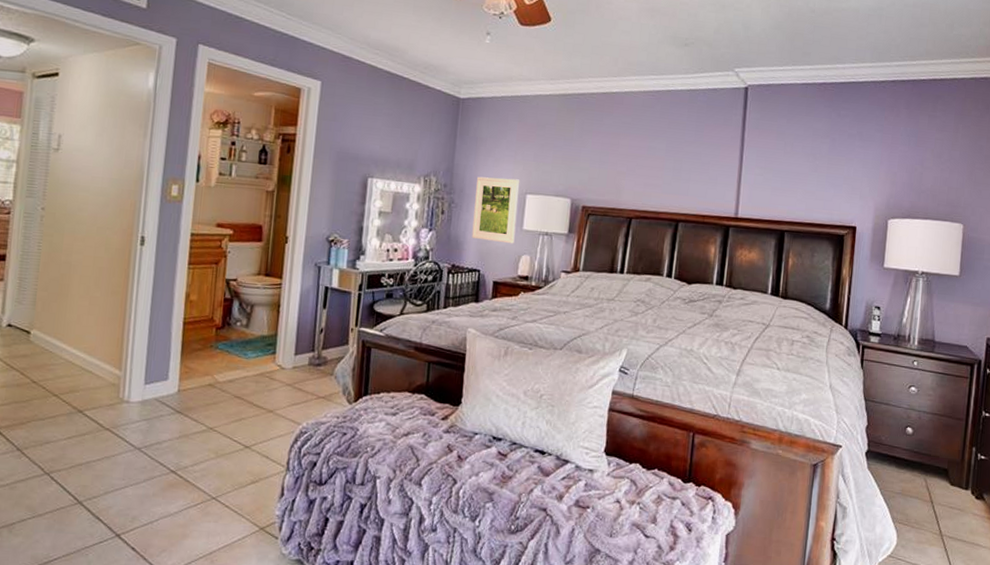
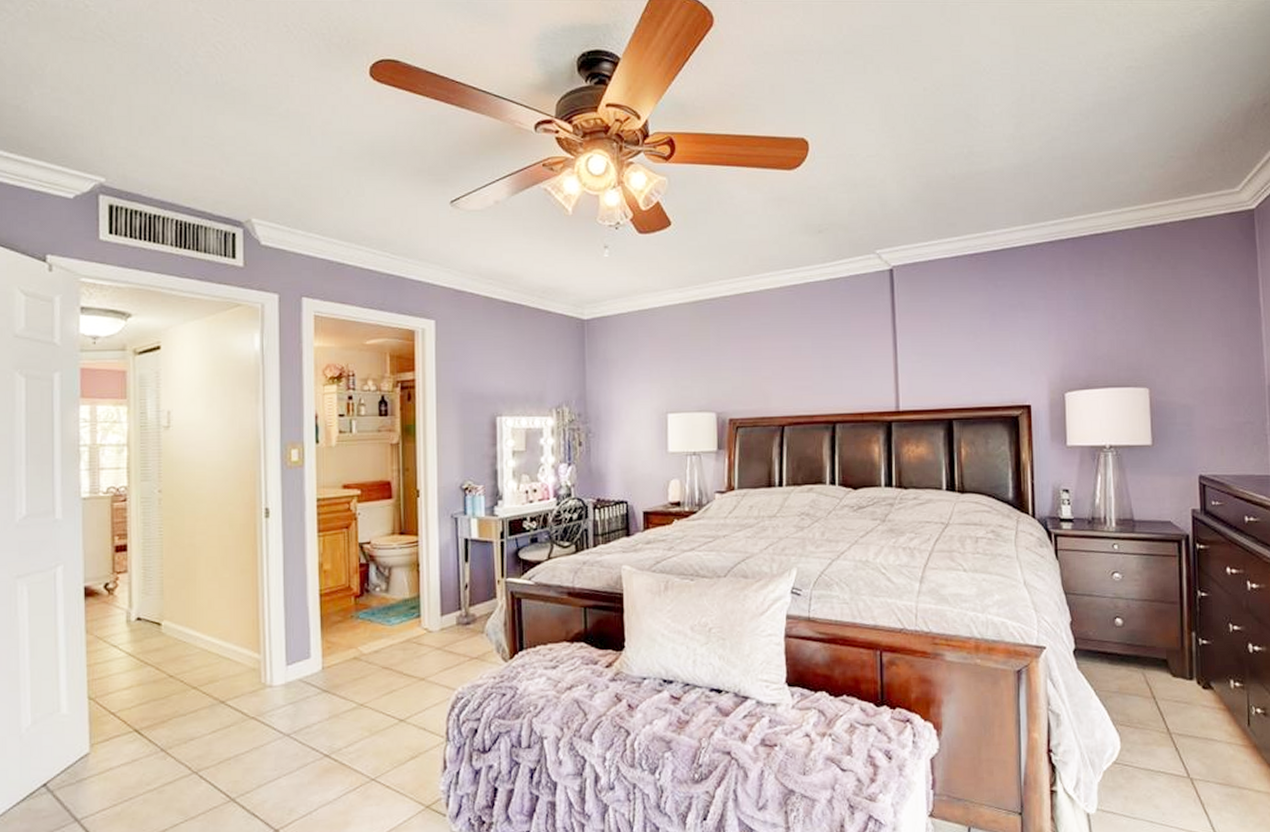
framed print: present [471,176,520,244] -> none [613,399,661,469]

